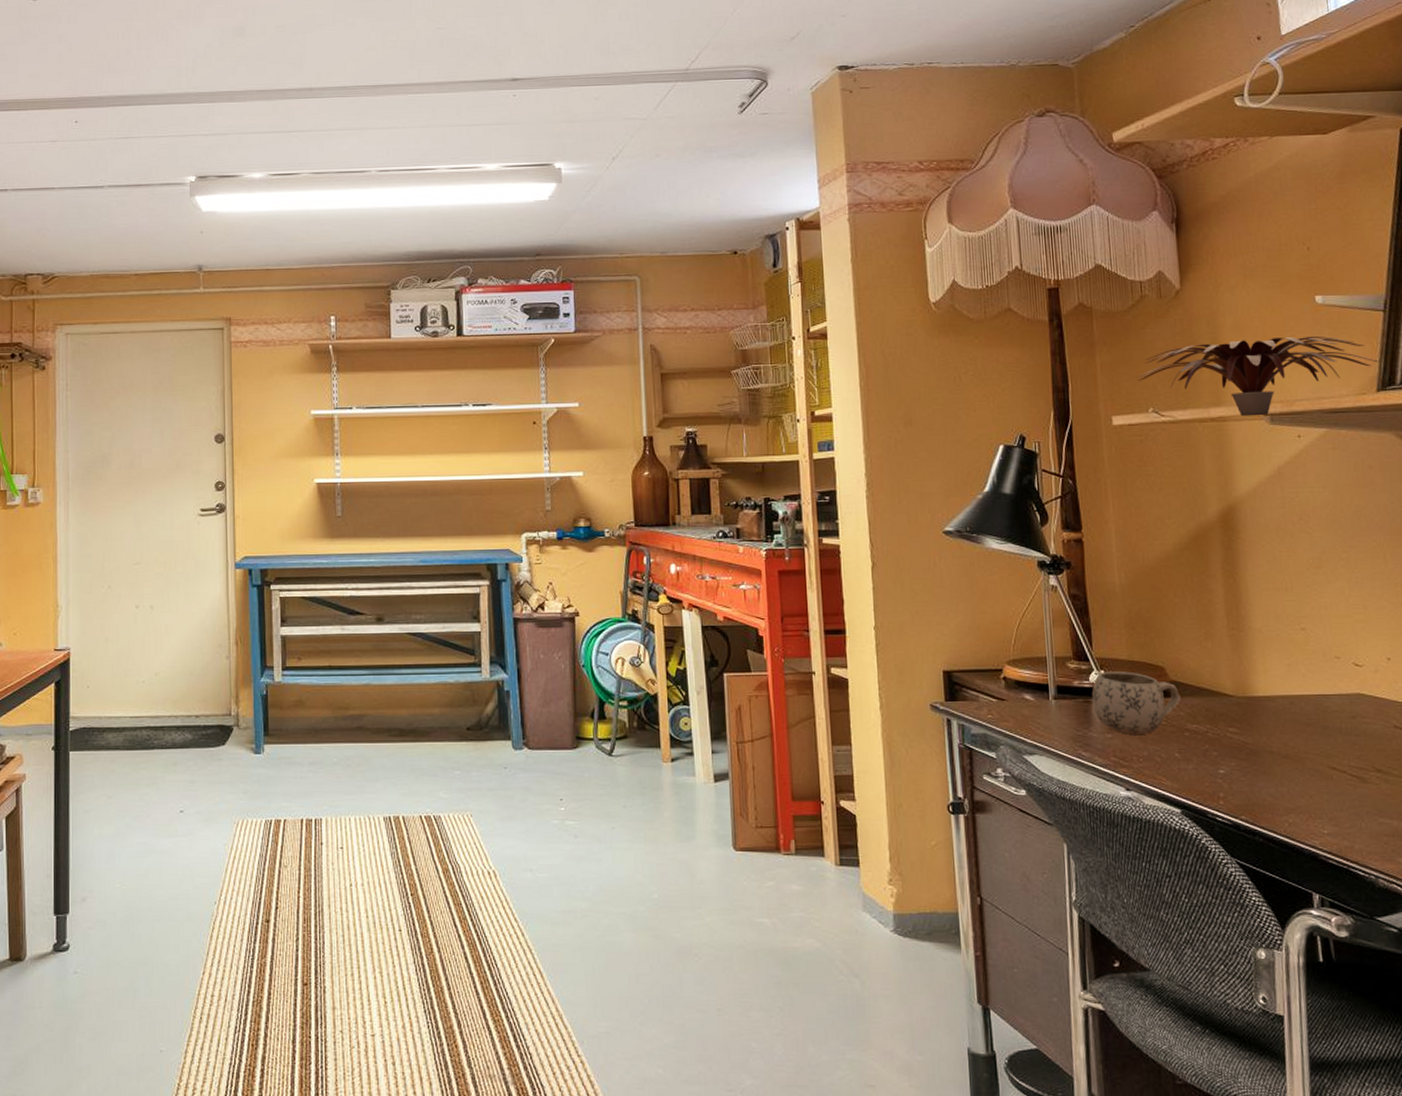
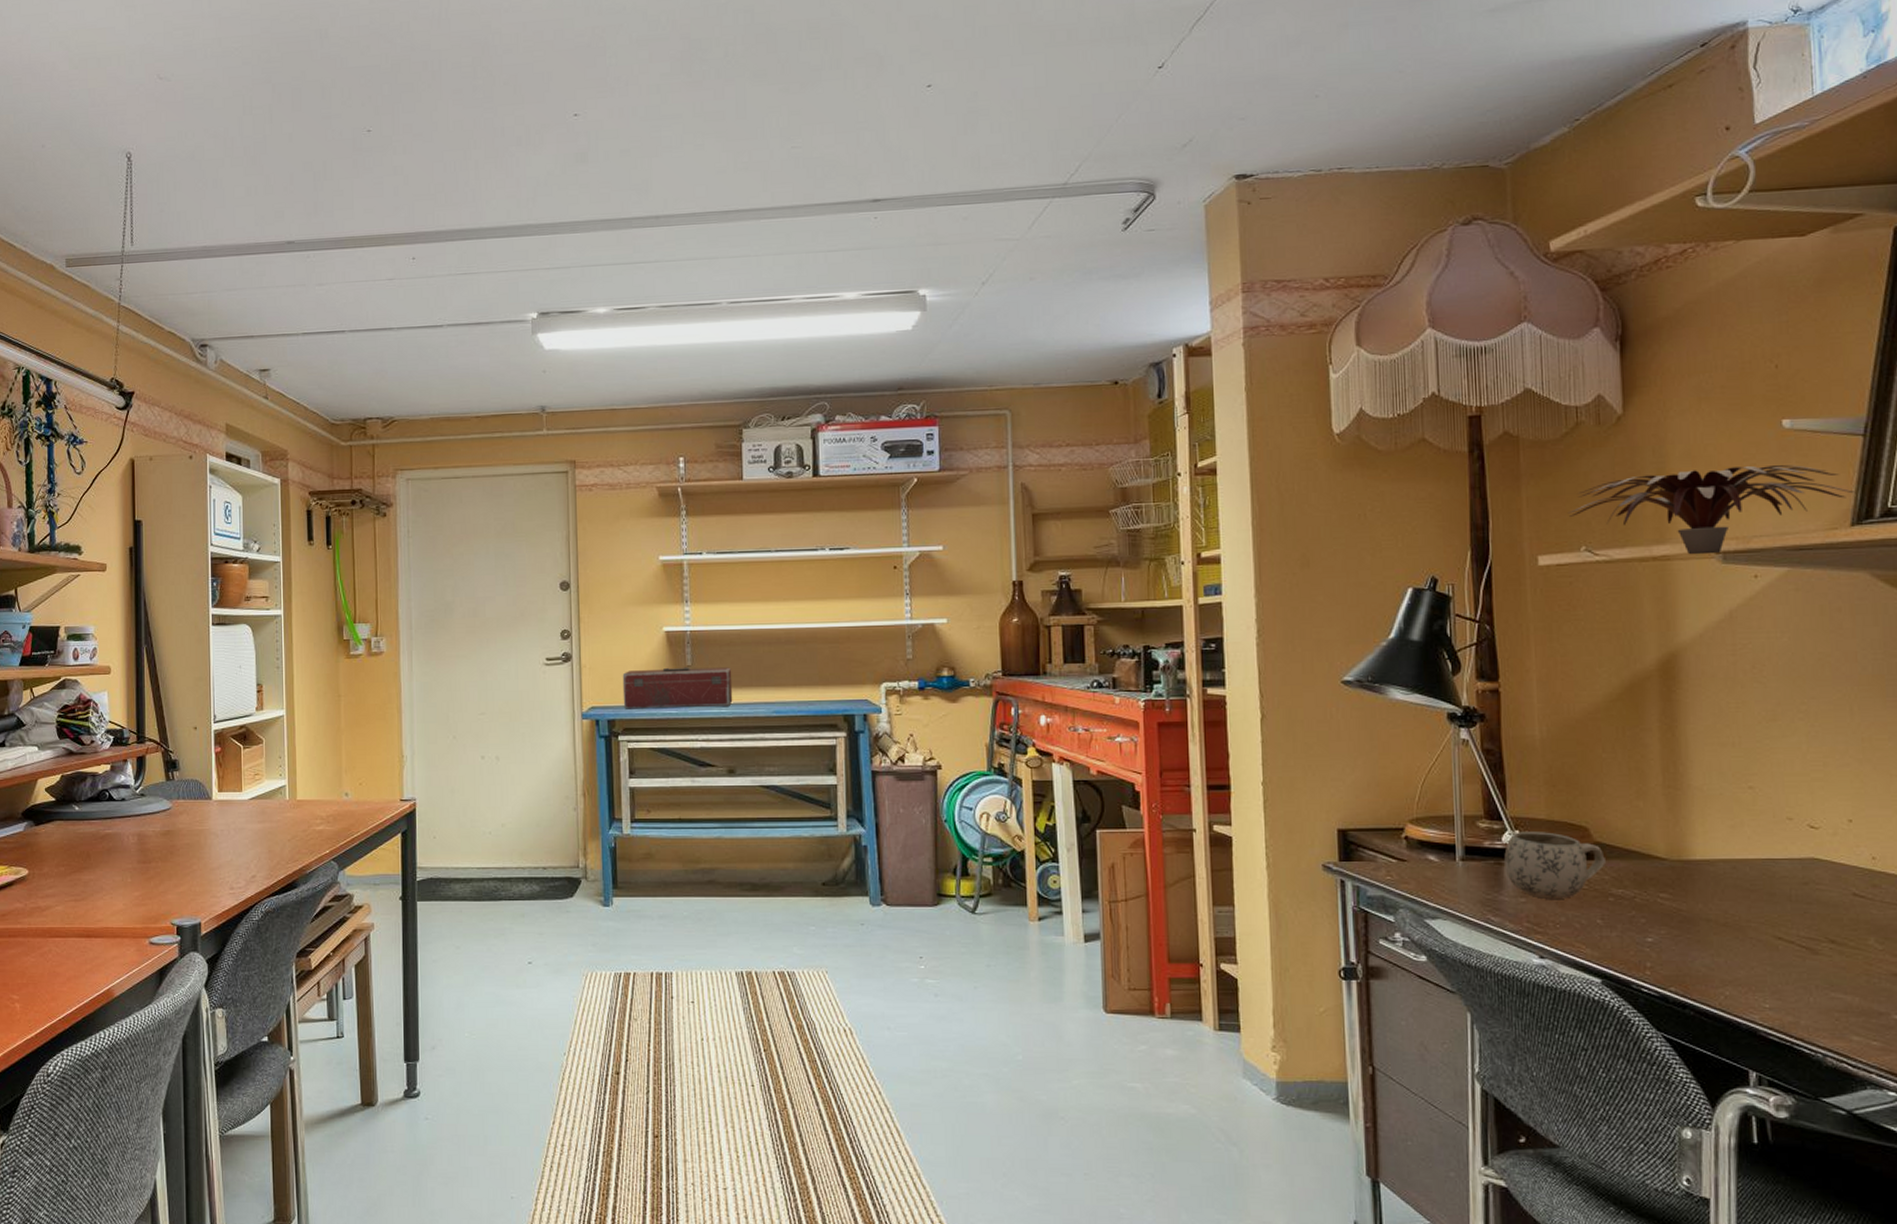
toolbox: none [275,517,381,559] -> present [622,667,733,709]

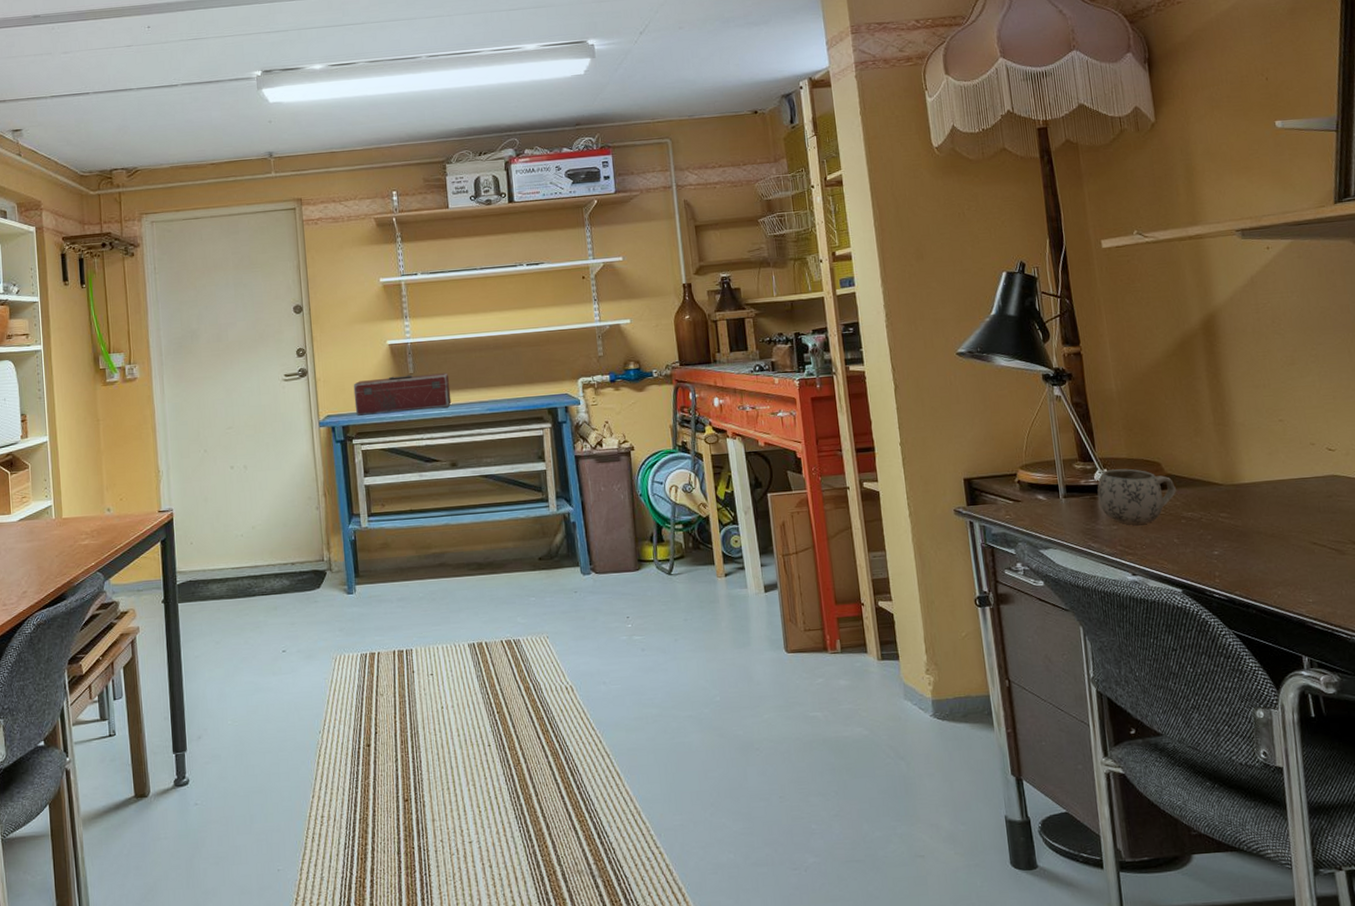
plant: present [1568,465,1856,555] -> none [1121,157,1336,233]

